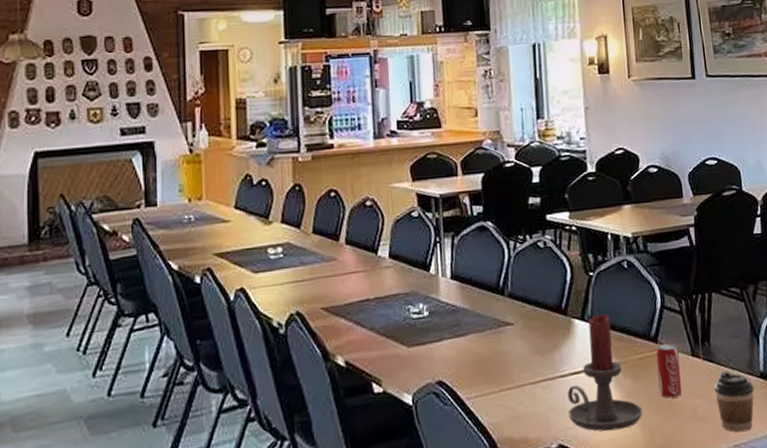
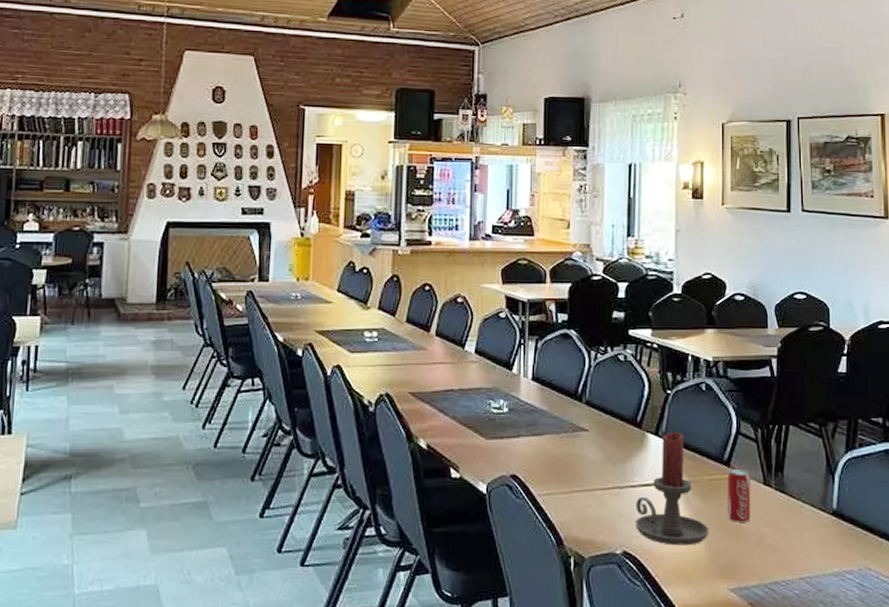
coffee cup: present [714,370,754,433] -> none [784,503,825,566]

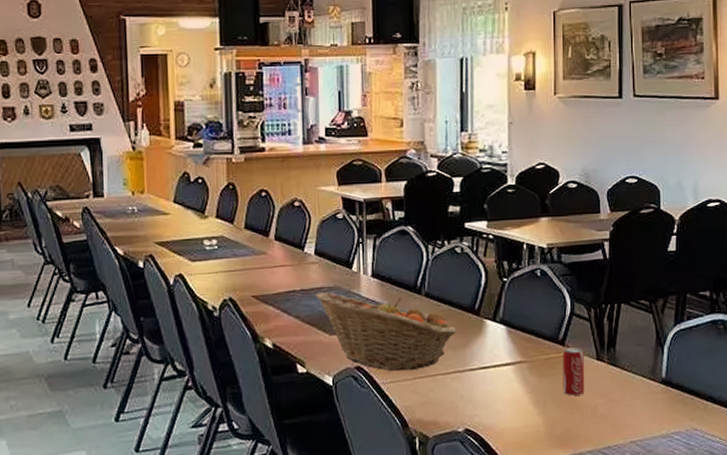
fruit basket: none [474,393,618,483] -> present [316,292,457,371]
candle holder: present [636,432,709,546] -> none [476,317,546,421]

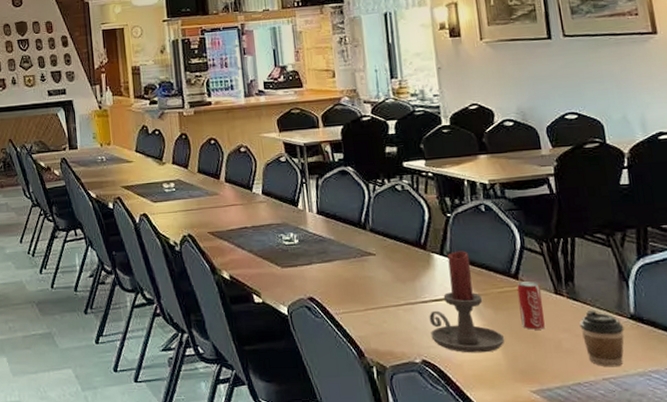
fruit basket: present [316,292,457,371] -> none [266,228,405,302]
candle holder: none [476,317,546,421] -> present [429,251,505,353]
coffee cup: none [616,375,655,430] -> present [579,310,624,367]

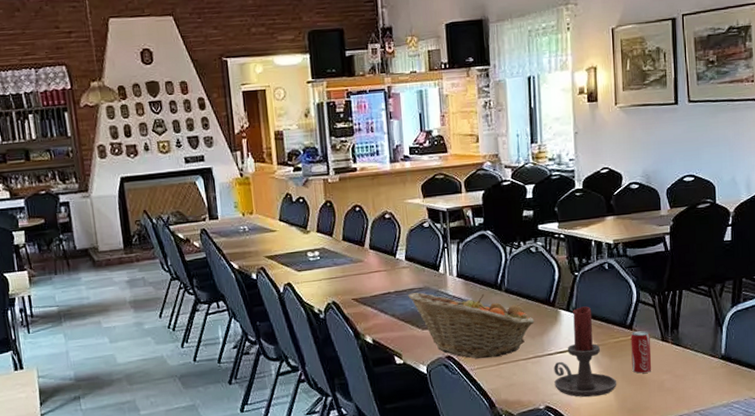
fruit basket: none [266,228,405,302] -> present [408,292,535,359]
coffee cup: present [579,310,624,367] -> none [680,353,715,401]

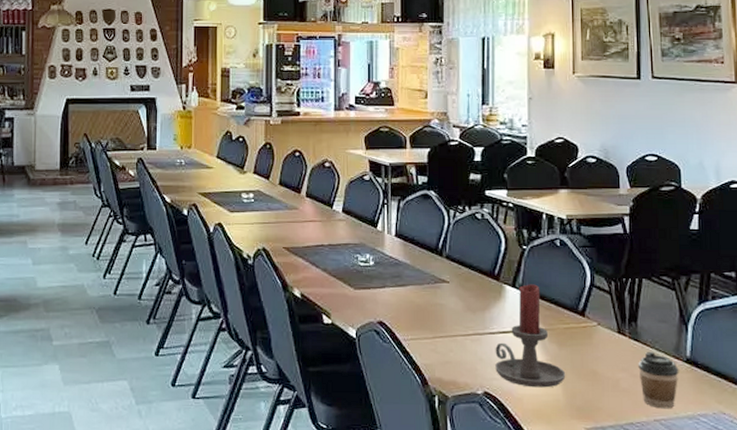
fruit basket: present [408,292,535,359] -> none [342,248,477,330]
beverage can: present [630,330,651,374] -> none [583,318,606,368]
coffee cup: none [680,353,715,401] -> present [638,351,679,409]

